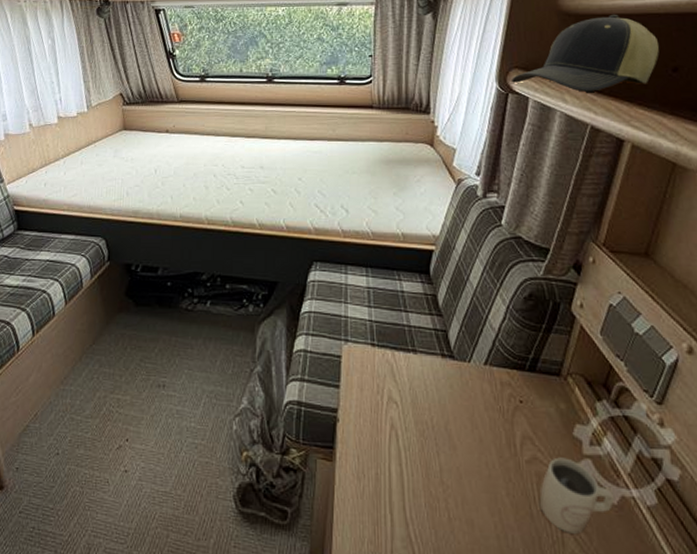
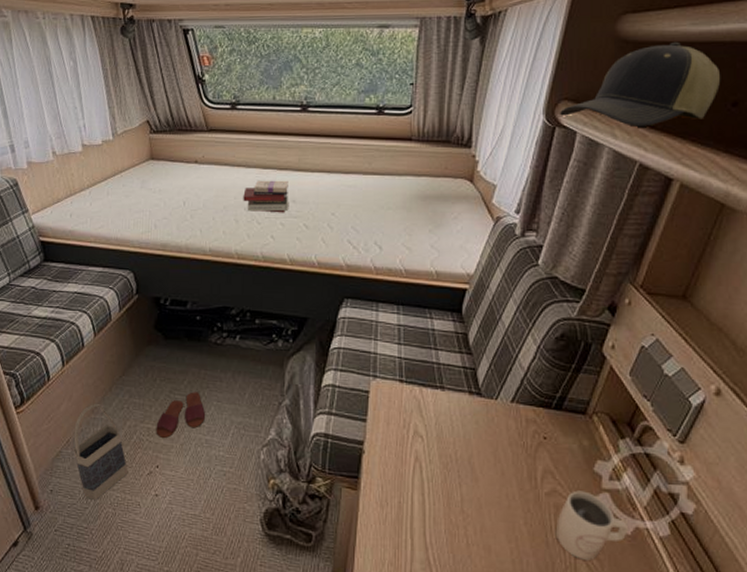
bag: none [41,373,97,478] -> present [73,403,128,500]
slippers: none [126,360,176,409] -> present [156,392,205,438]
books: none [213,147,257,178] -> present [243,180,289,212]

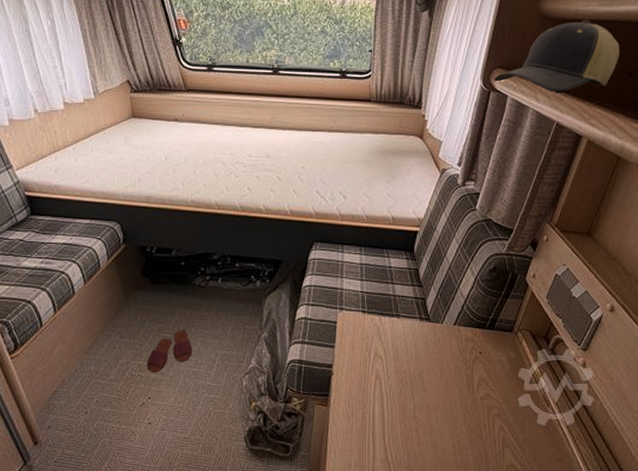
bag: present [73,403,128,500] -> none [69,344,122,432]
books: present [243,180,289,212] -> none [221,137,264,166]
mug: present [555,490,629,560] -> none [488,394,544,448]

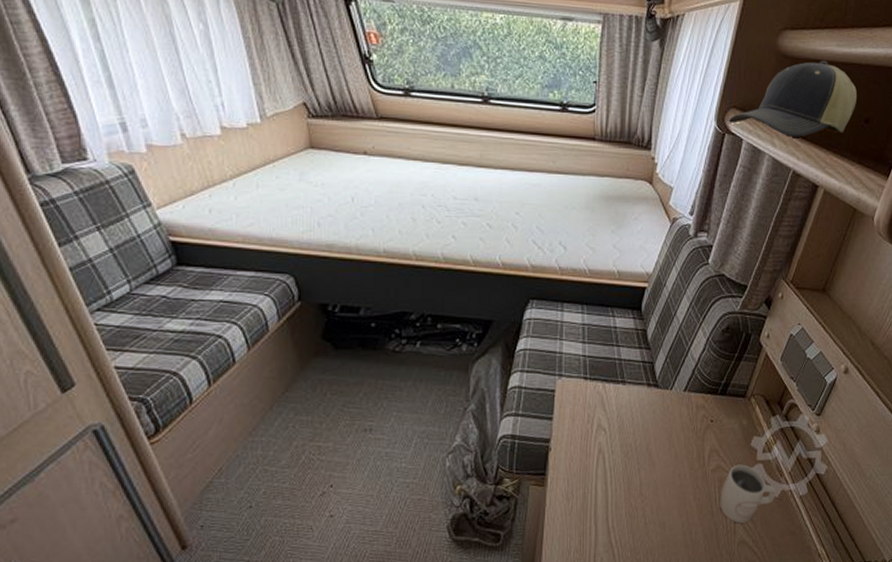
slippers: present [147,330,192,372] -> none [328,403,384,455]
mug: none [488,394,544,448] -> present [719,464,777,523]

